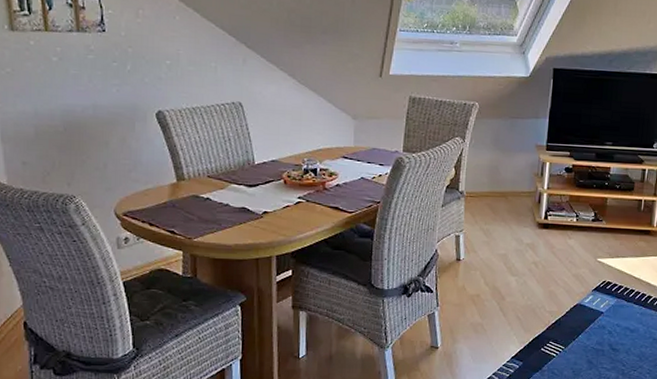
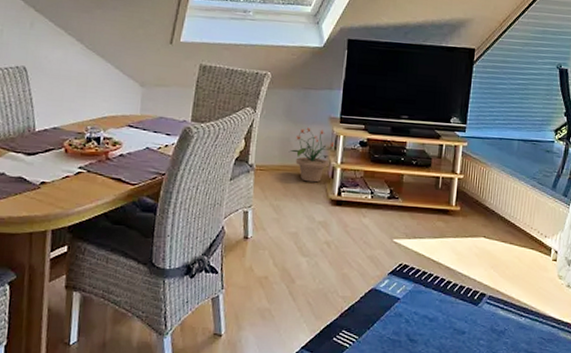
potted plant: none [497,155,542,207] -> present [288,127,336,183]

